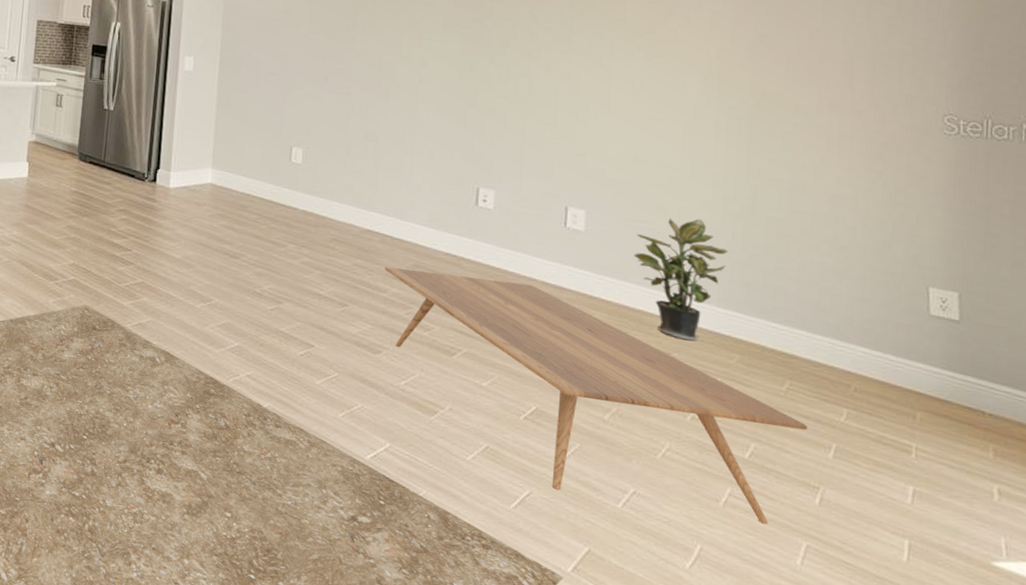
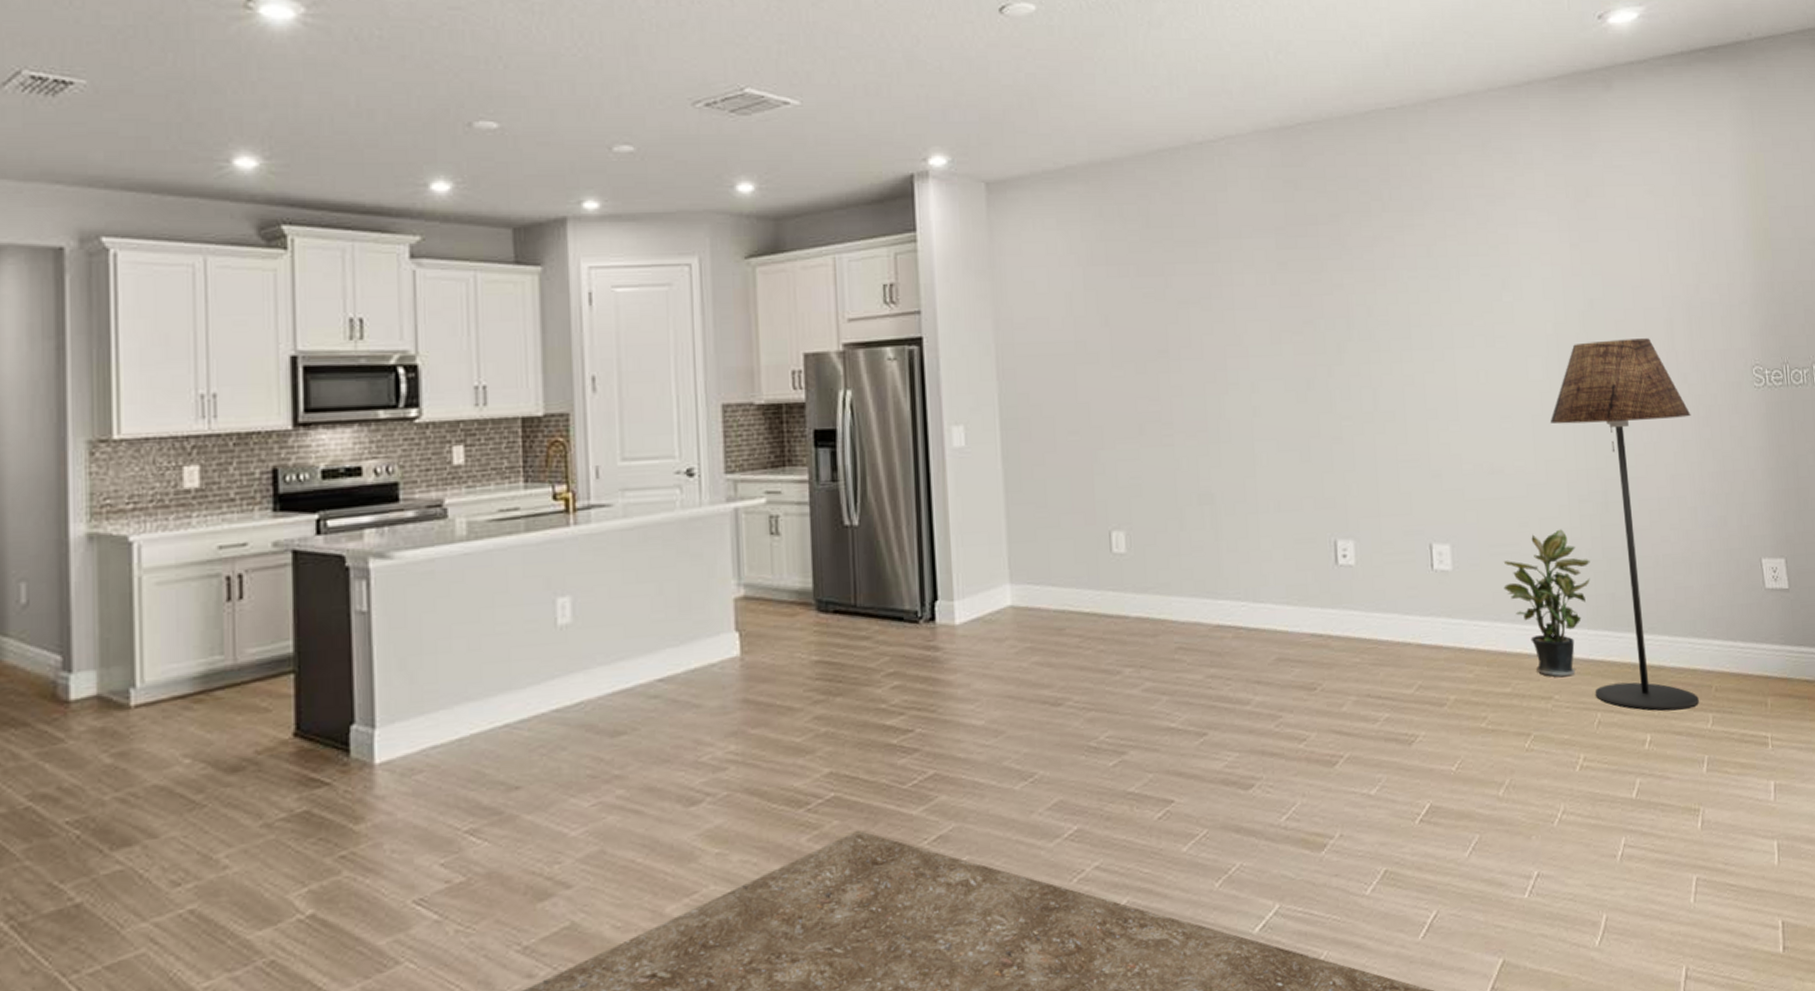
coffee table: present [384,267,808,525] -> none [1244,651,1683,899]
floor lamp: none [702,69,863,399] -> present [1550,338,1699,711]

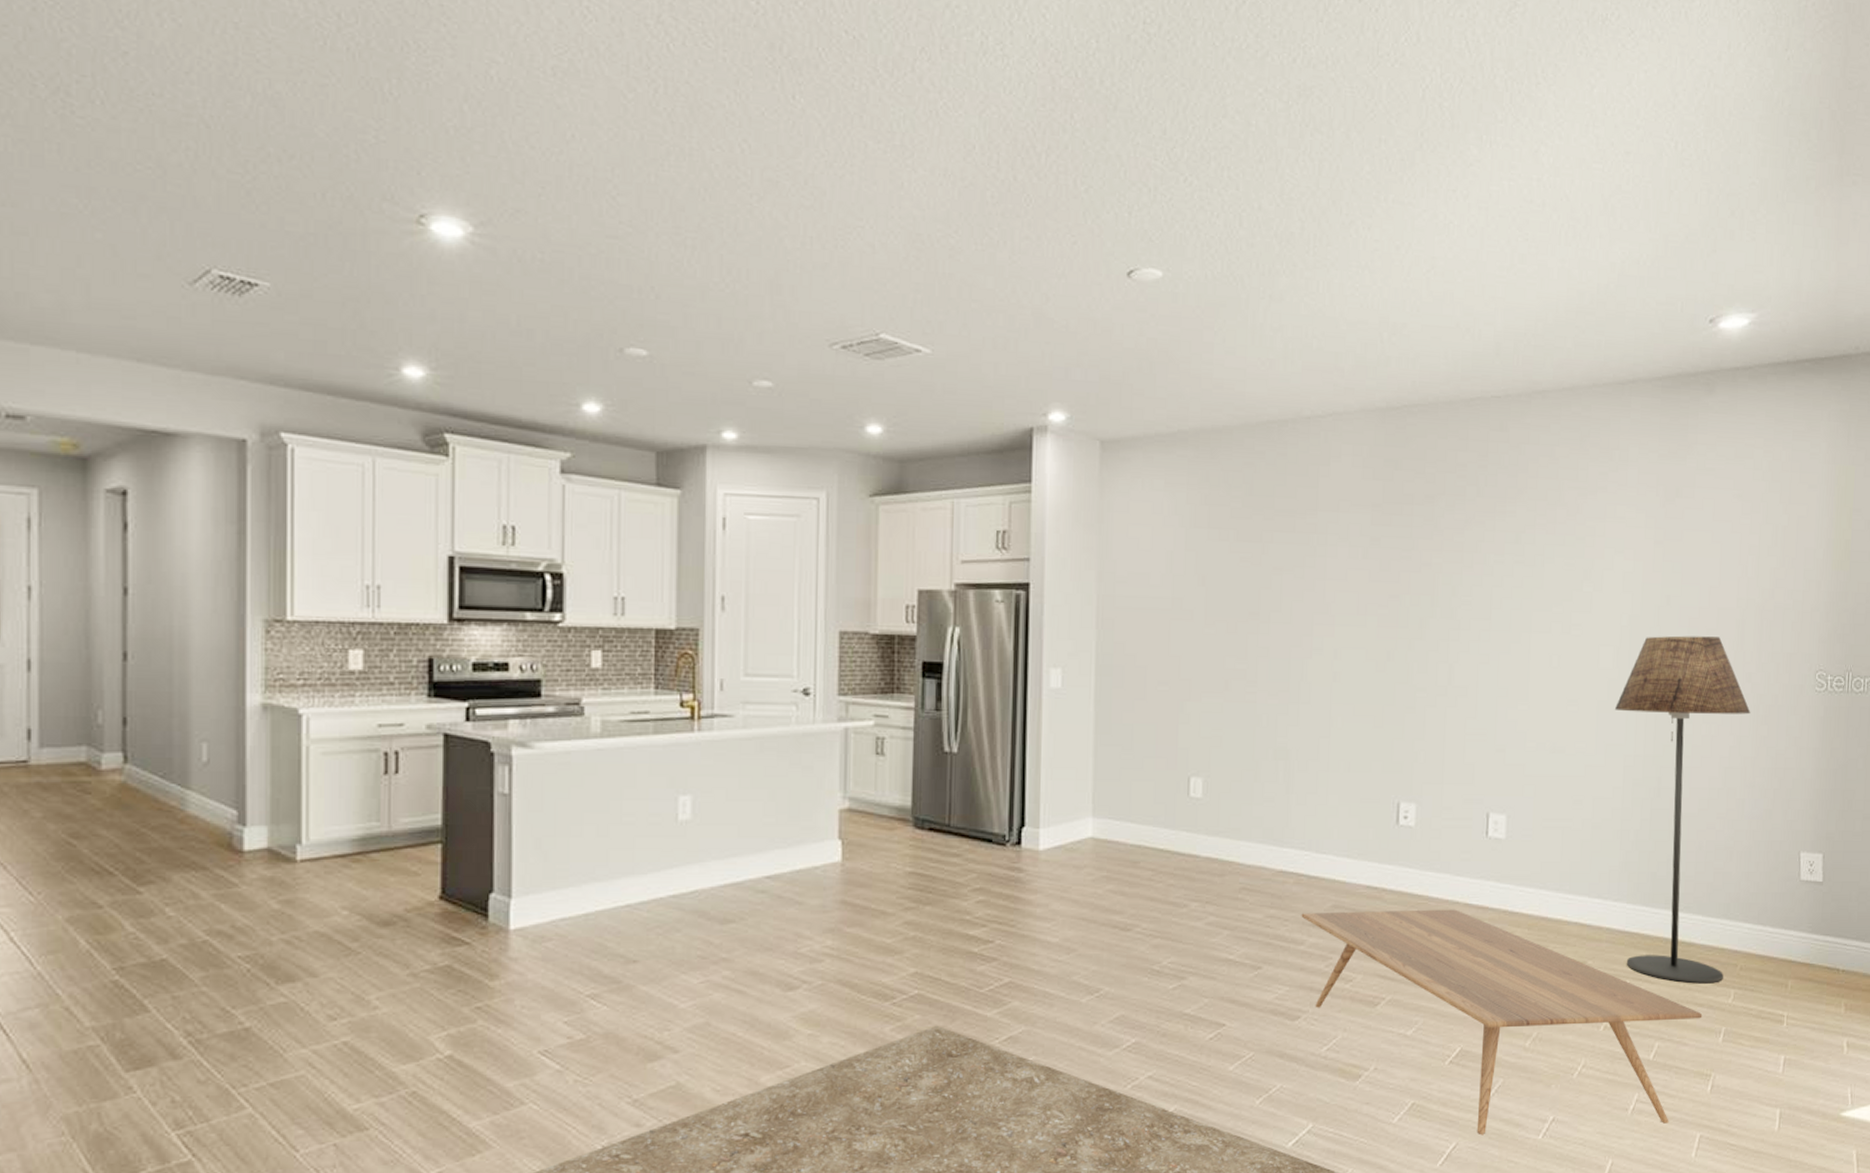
coffee table: none [1244,651,1683,899] -> present [1301,909,1703,1134]
potted plant: present [1503,529,1590,678] -> none [1552,809,1637,945]

